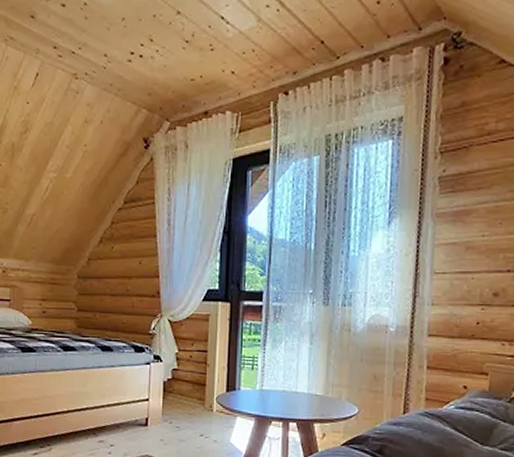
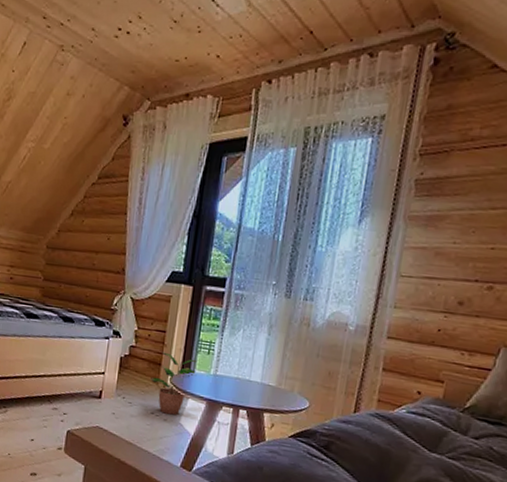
potted plant: none [196,372,243,435] -> present [151,352,197,415]

